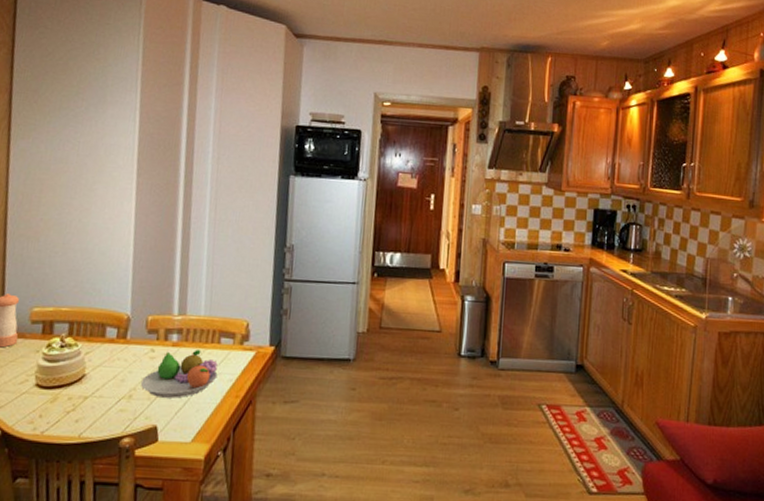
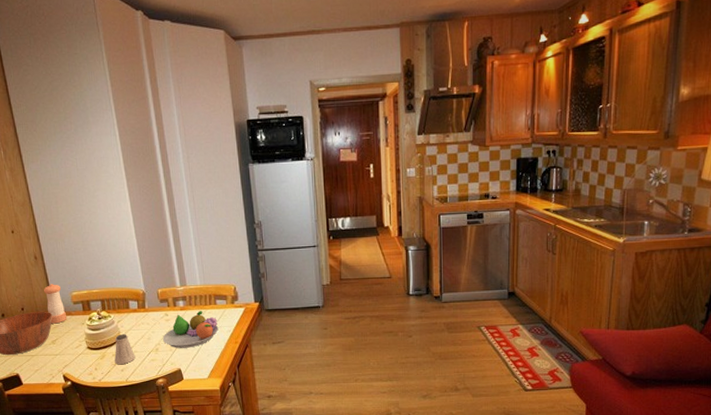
saltshaker: none [69,370,99,413] -> present [114,334,136,365]

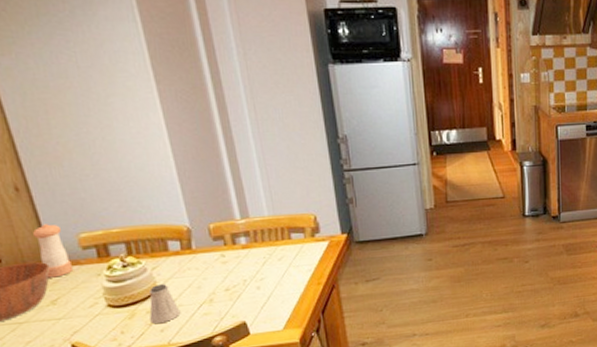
fruit bowl: present [162,311,219,348] -> none [218,248,296,297]

